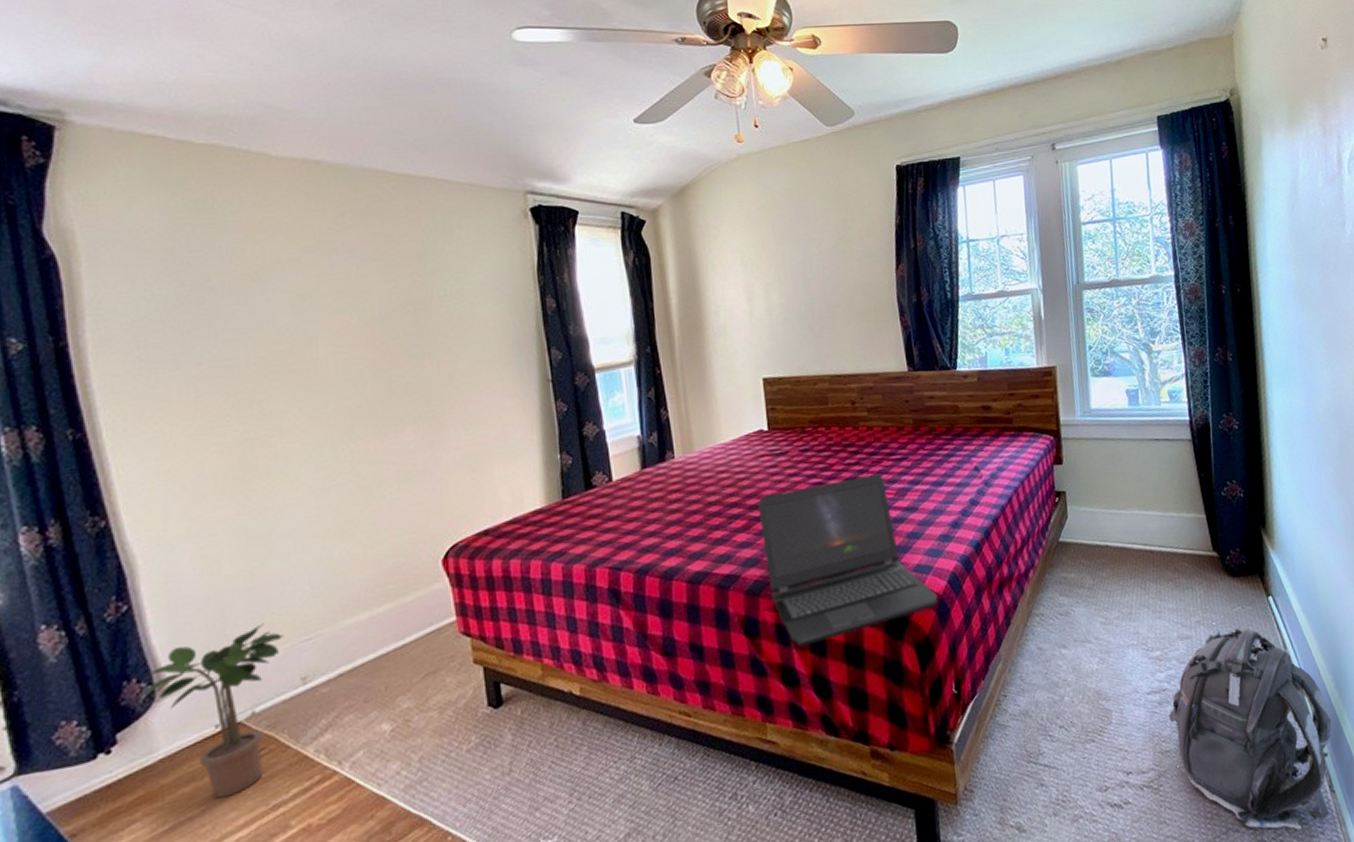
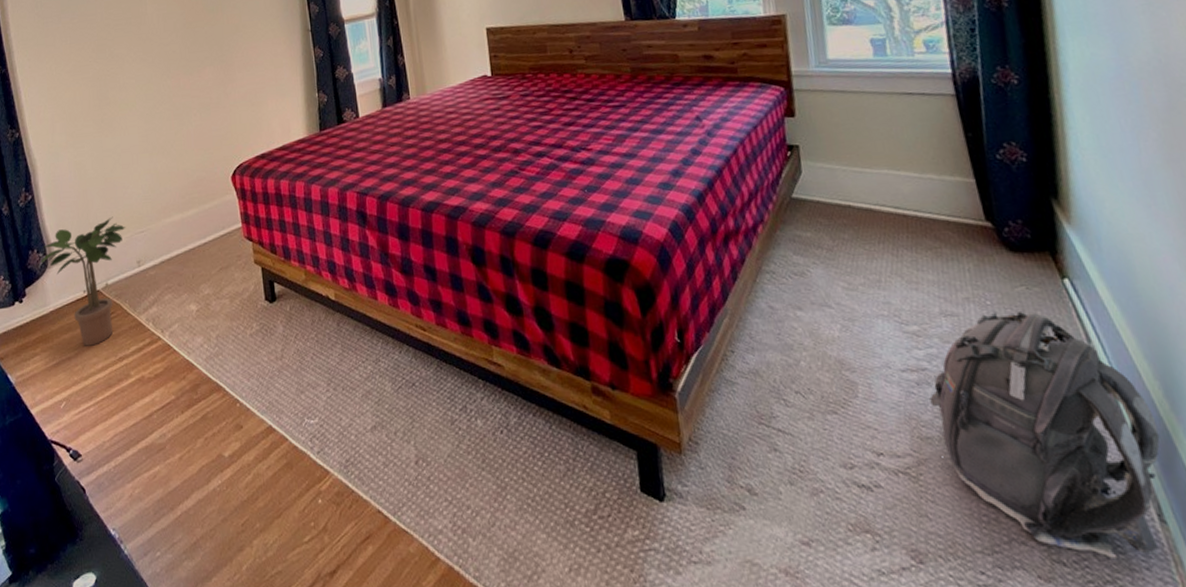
laptop computer: present [757,473,938,648] -> none [482,119,659,280]

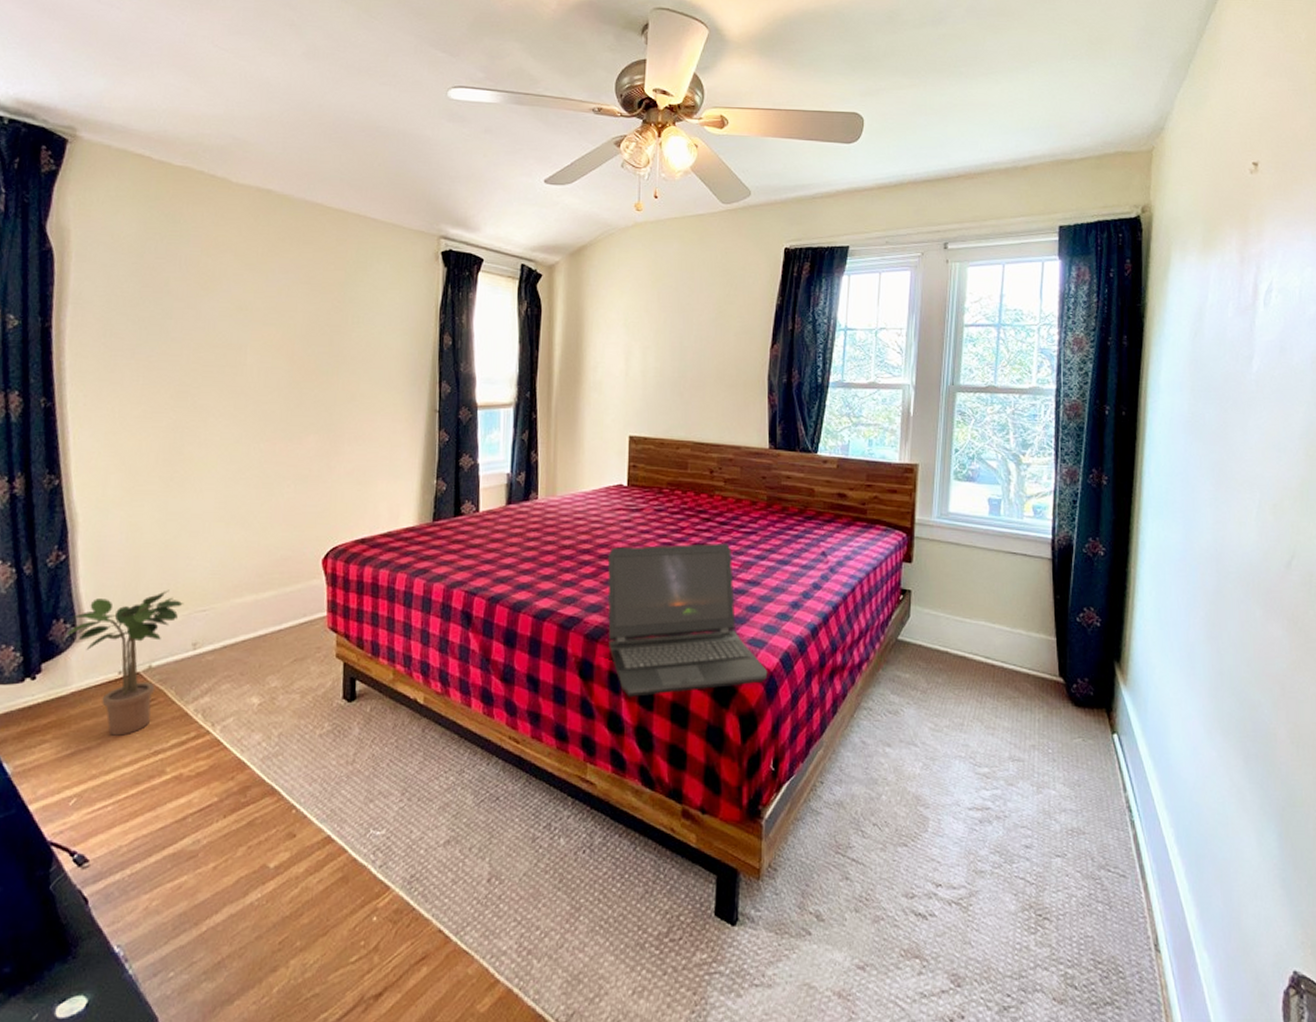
laptop computer: none [482,119,659,280] -> present [607,543,768,698]
backpack: present [930,310,1160,558] -> none [988,760,1166,982]

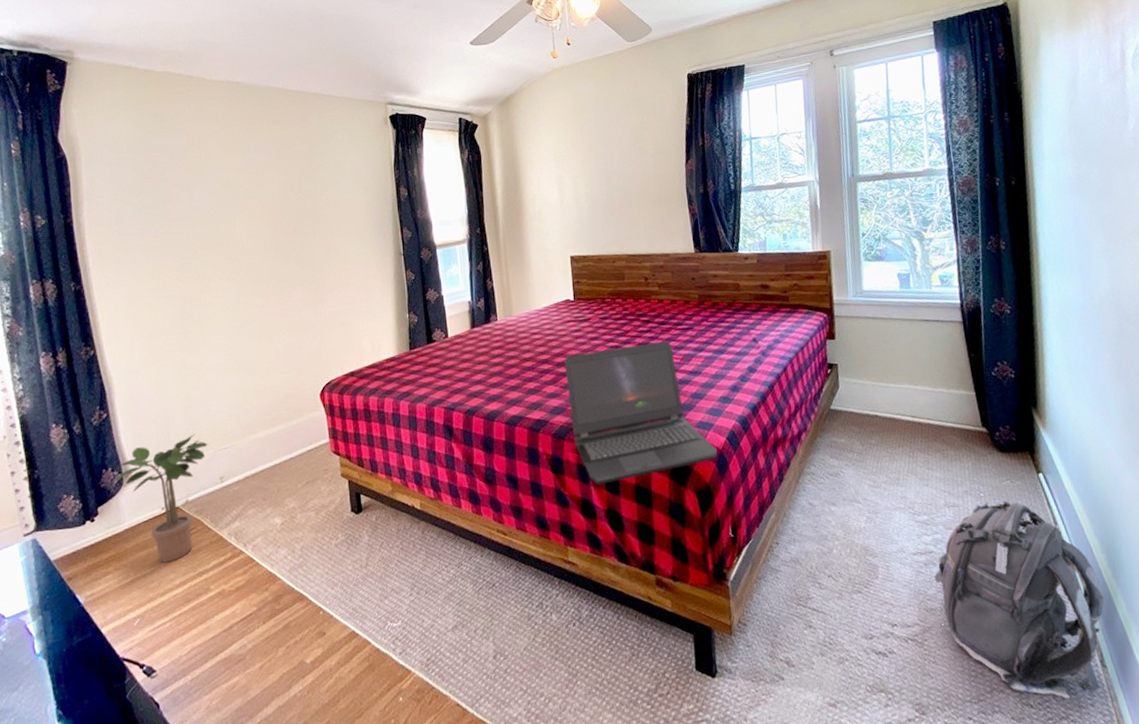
backpack: none [988,760,1166,982] -> present [934,500,1104,699]

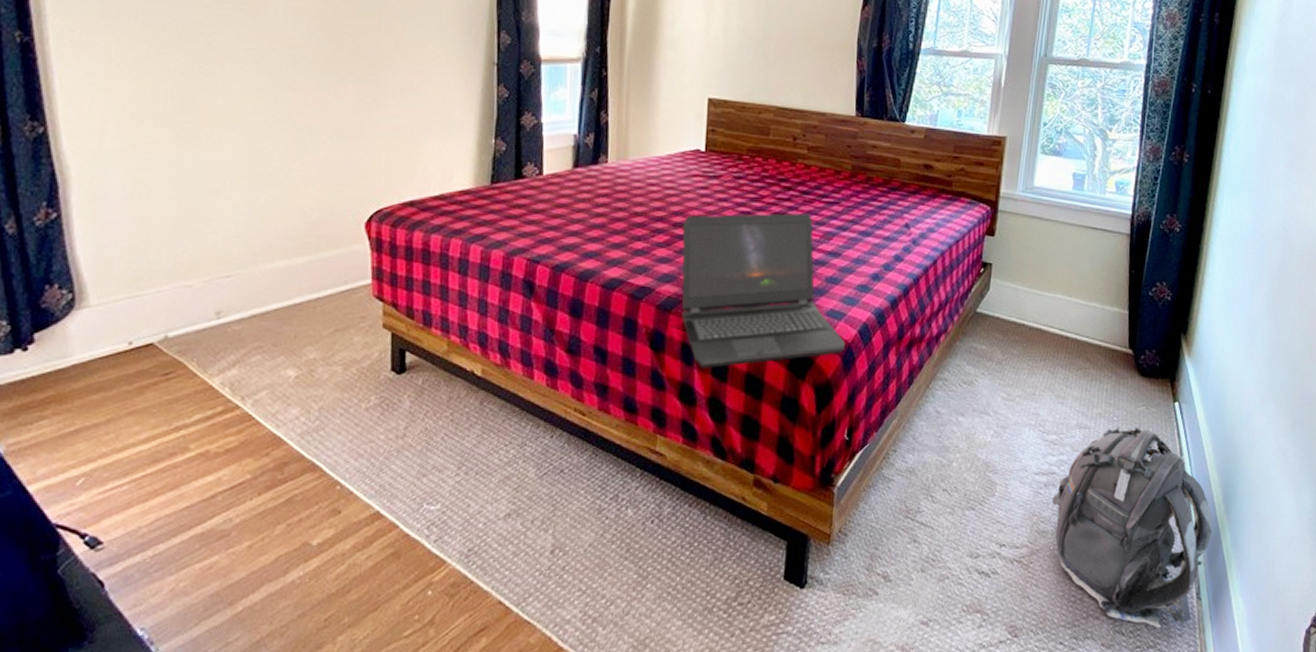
potted plant: present [115,433,209,563] -> none [63,253,205,411]

